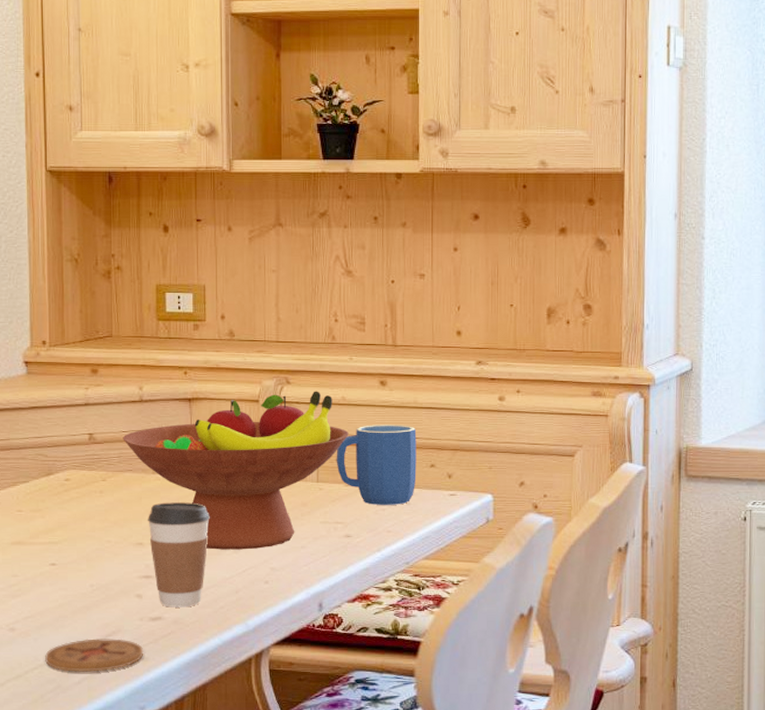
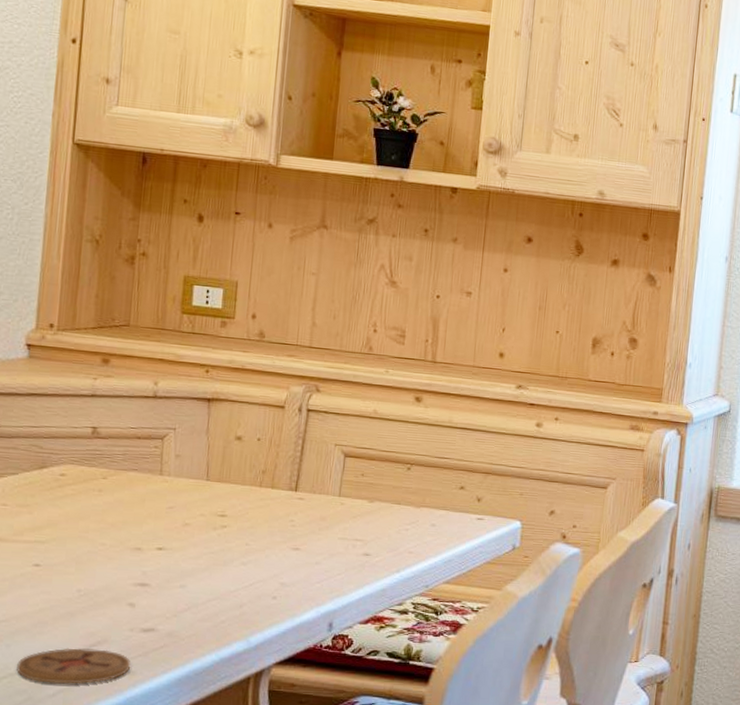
fruit bowl: present [123,391,349,550] -> none [130,401,378,562]
coffee cup: present [148,502,210,607] -> none [150,506,219,620]
mug: present [336,425,417,505] -> none [361,441,449,526]

